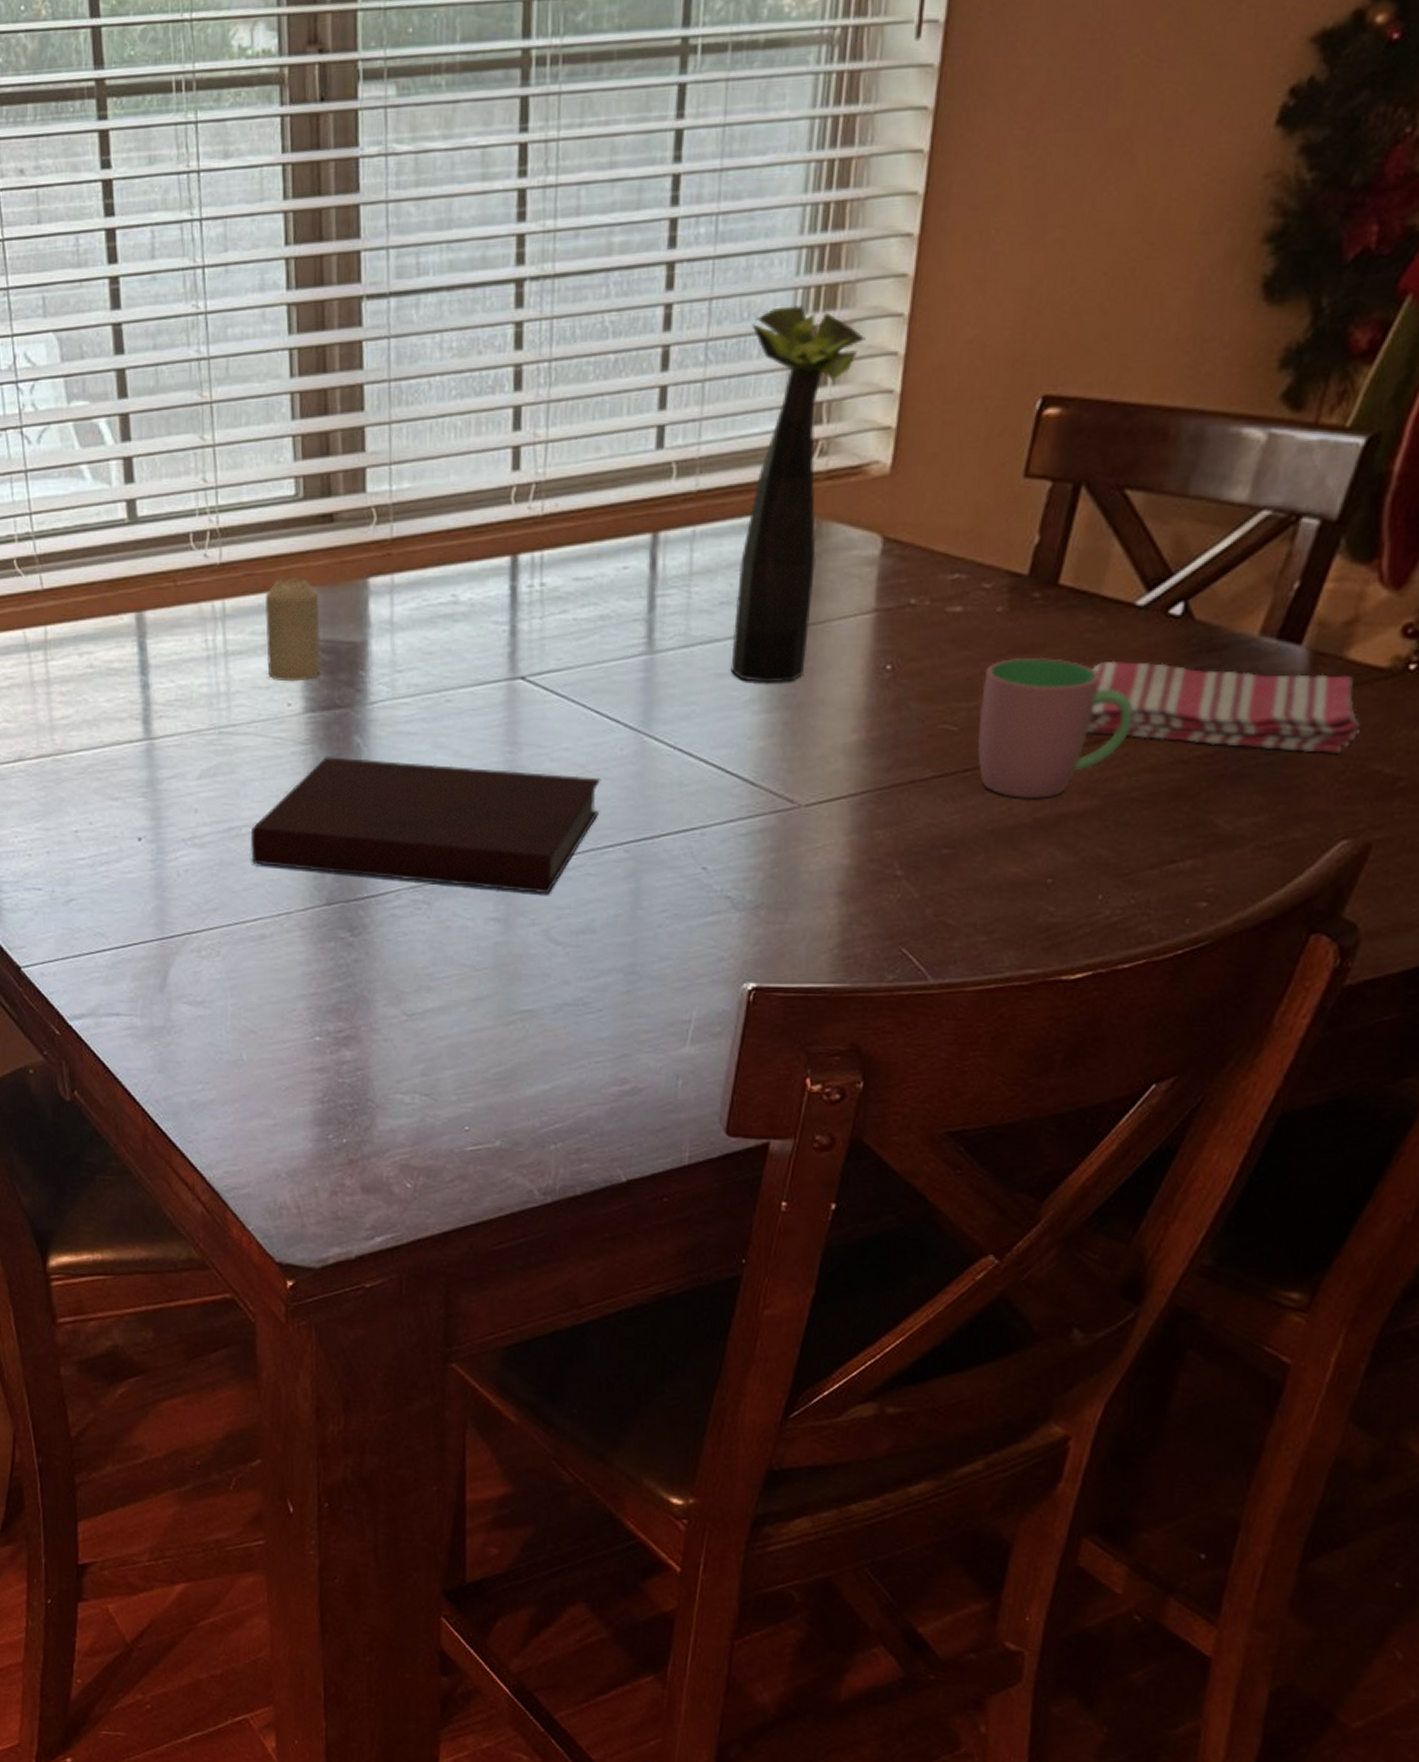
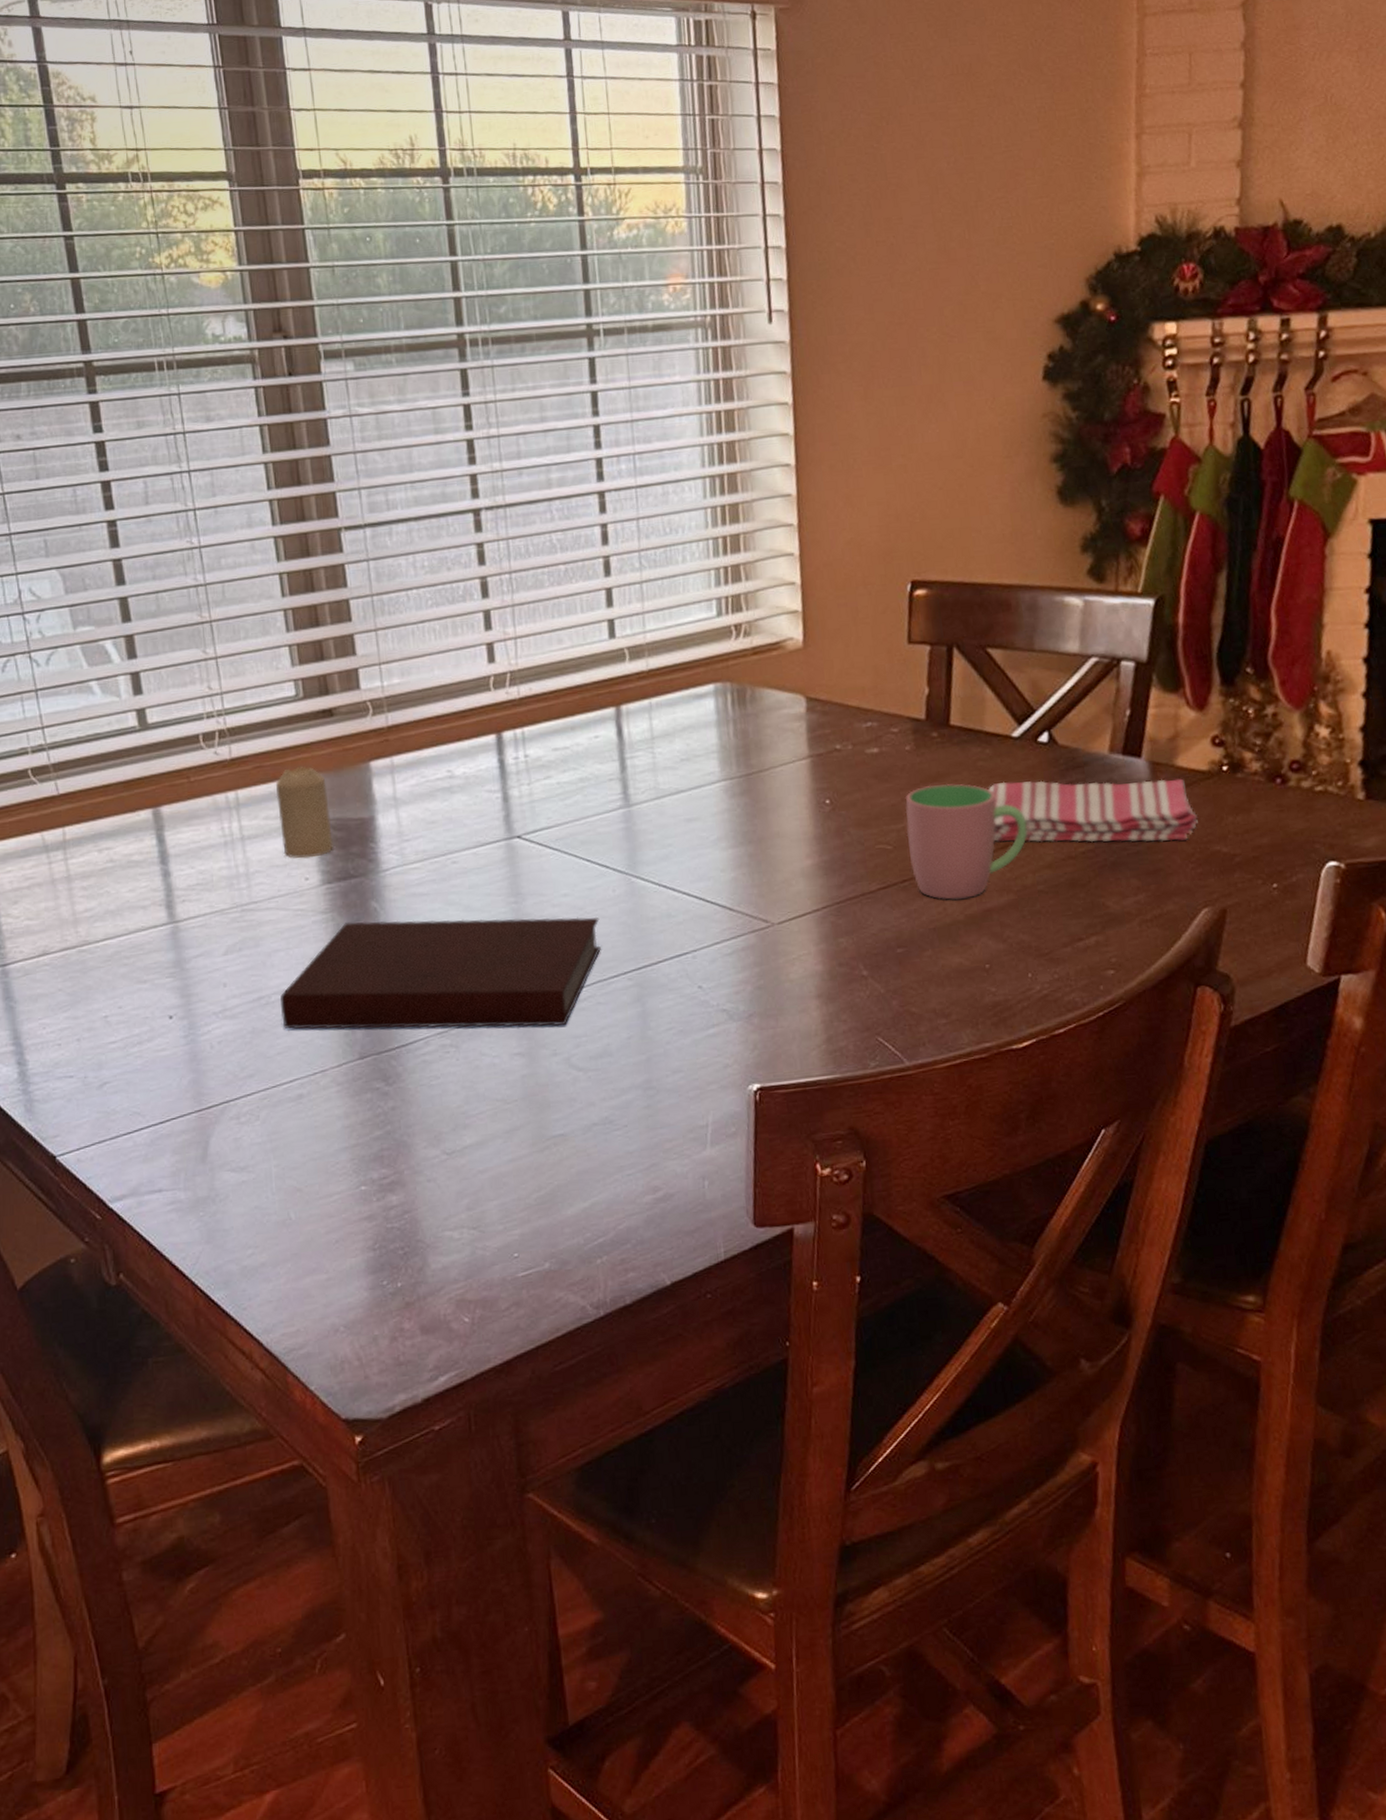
plant: present [730,305,866,684] -> none [674,521,767,824]

